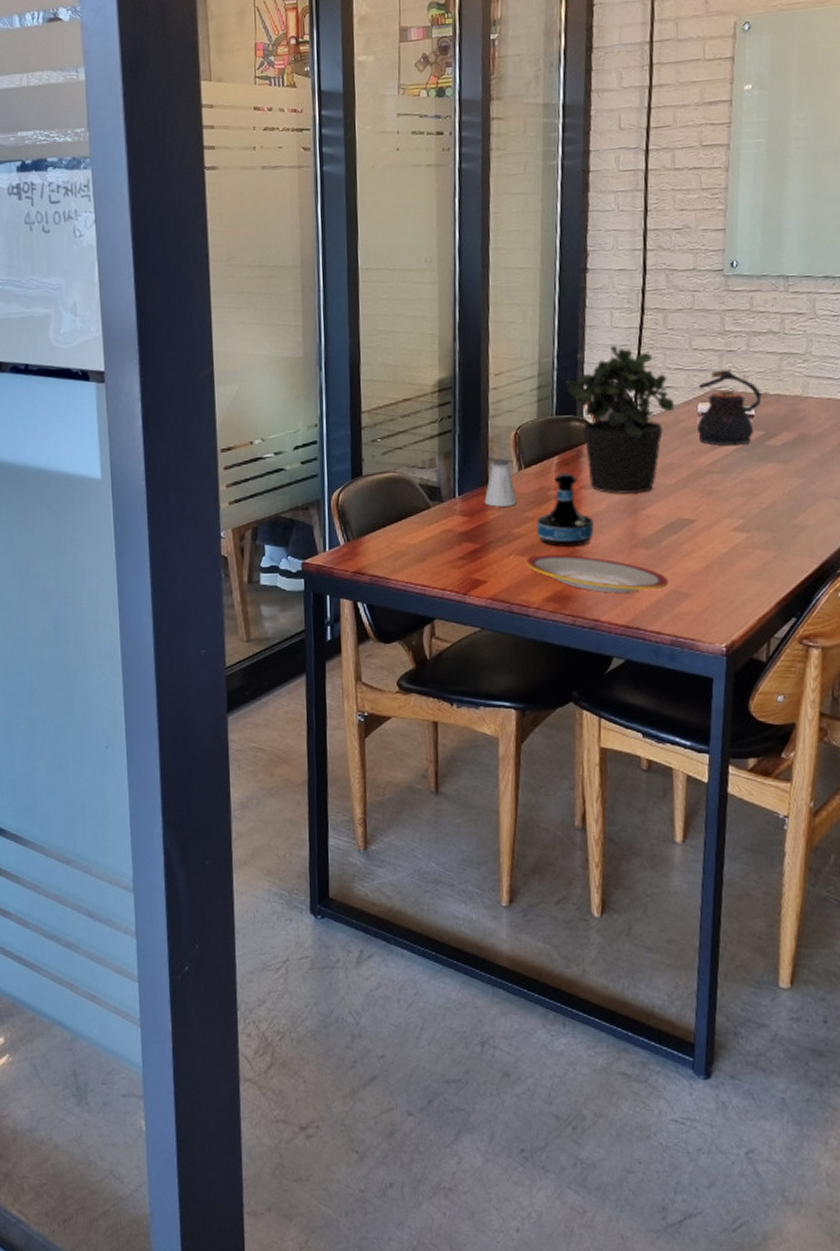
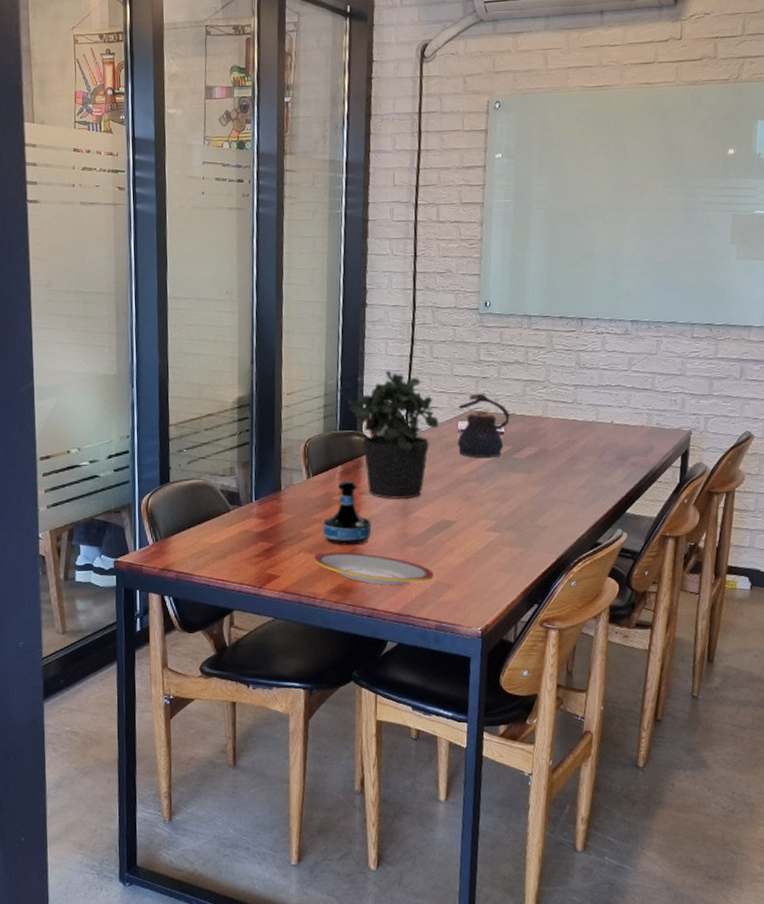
saltshaker: present [484,459,517,507] -> none [277,468,306,510]

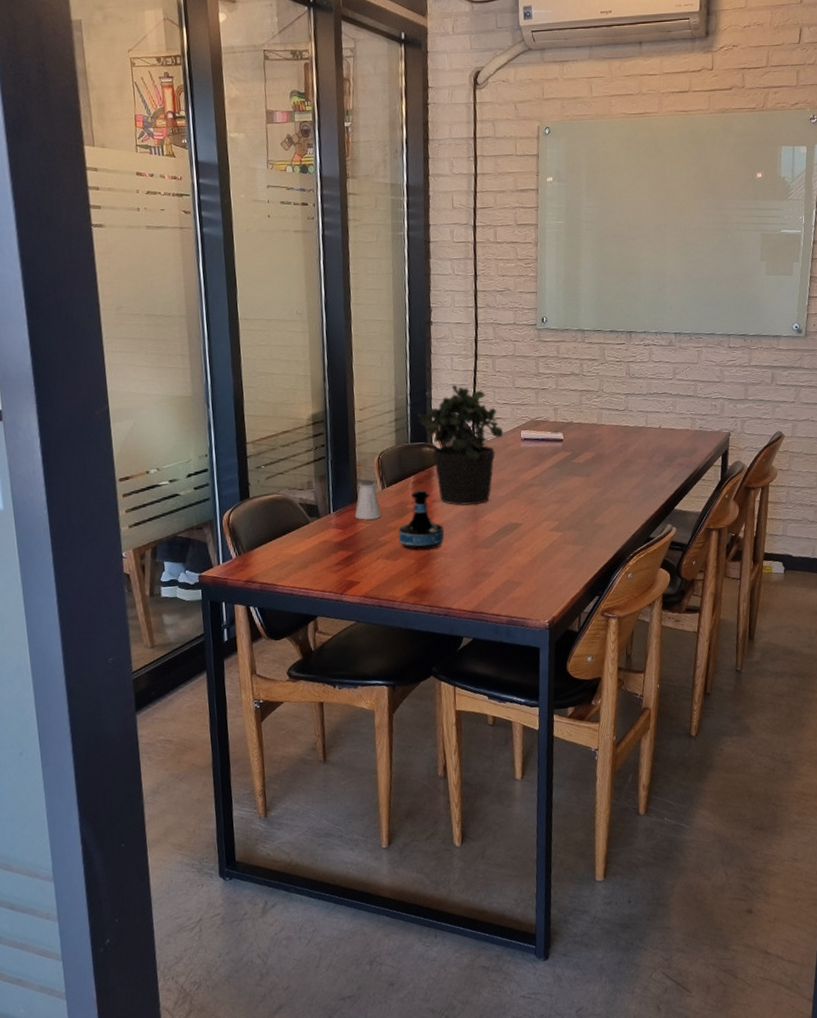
saltshaker: none [277,468,306,510] -> present [354,479,382,520]
plate: present [313,551,434,585] -> none [391,556,504,586]
teapot: present [458,393,510,459] -> none [521,403,568,464]

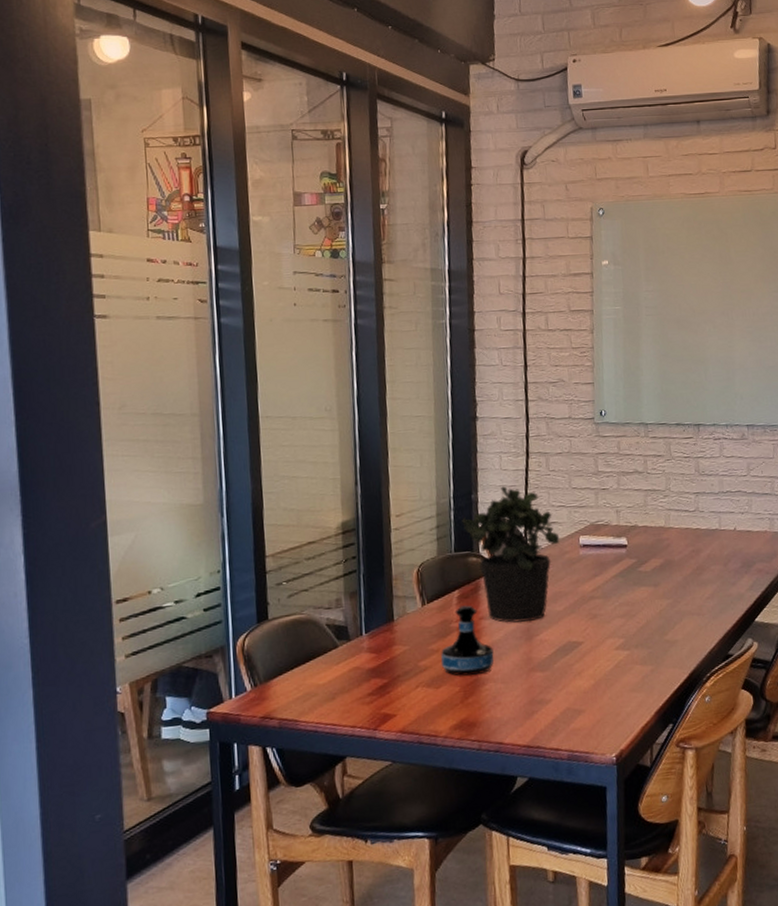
saltshaker: present [354,479,382,520] -> none [390,595,422,642]

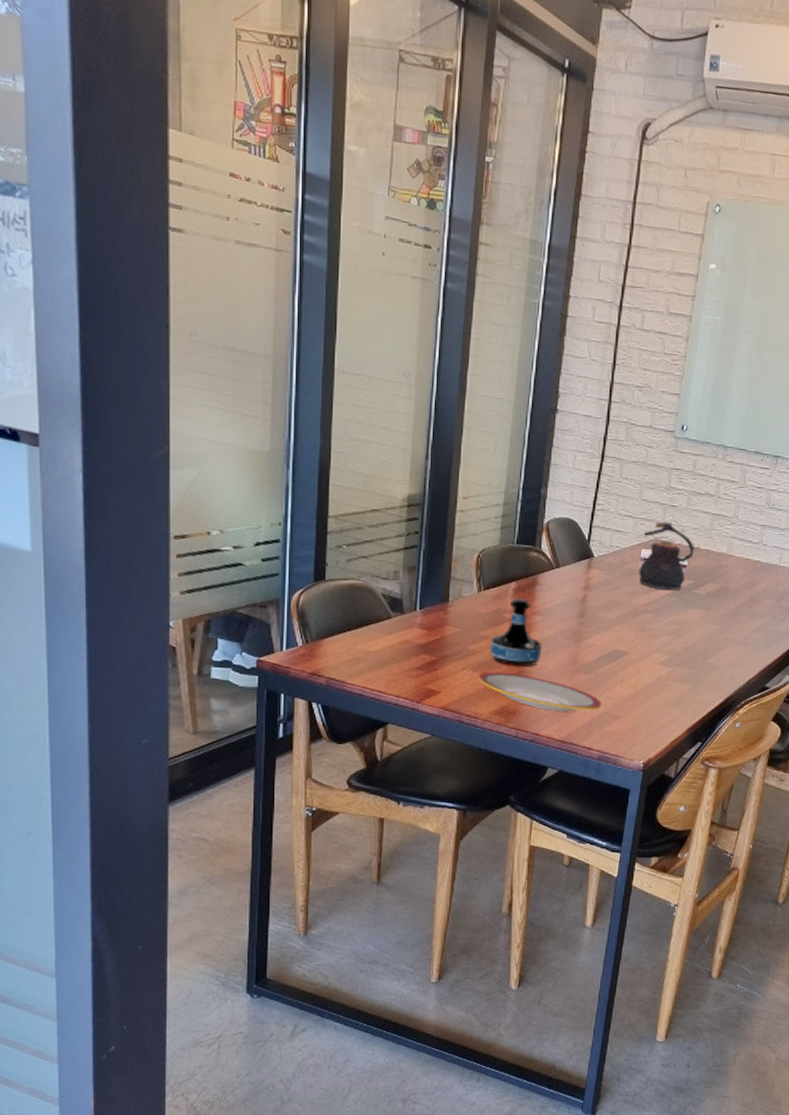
plate: none [432,682,563,716] -> present [478,671,601,712]
potted plant: present [462,486,560,623] -> none [528,486,622,625]
teapot: none [579,505,632,574] -> present [639,521,695,591]

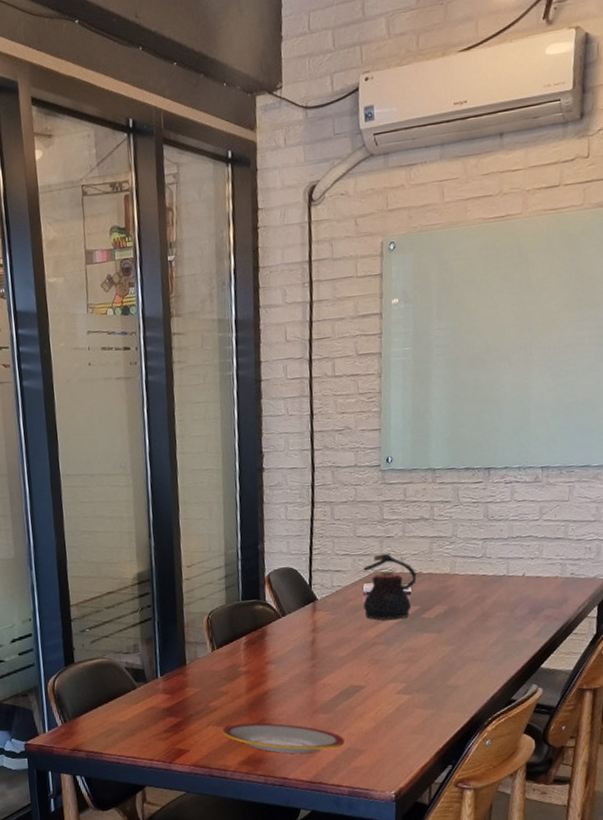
tequila bottle: present [489,598,542,666] -> none [229,650,280,716]

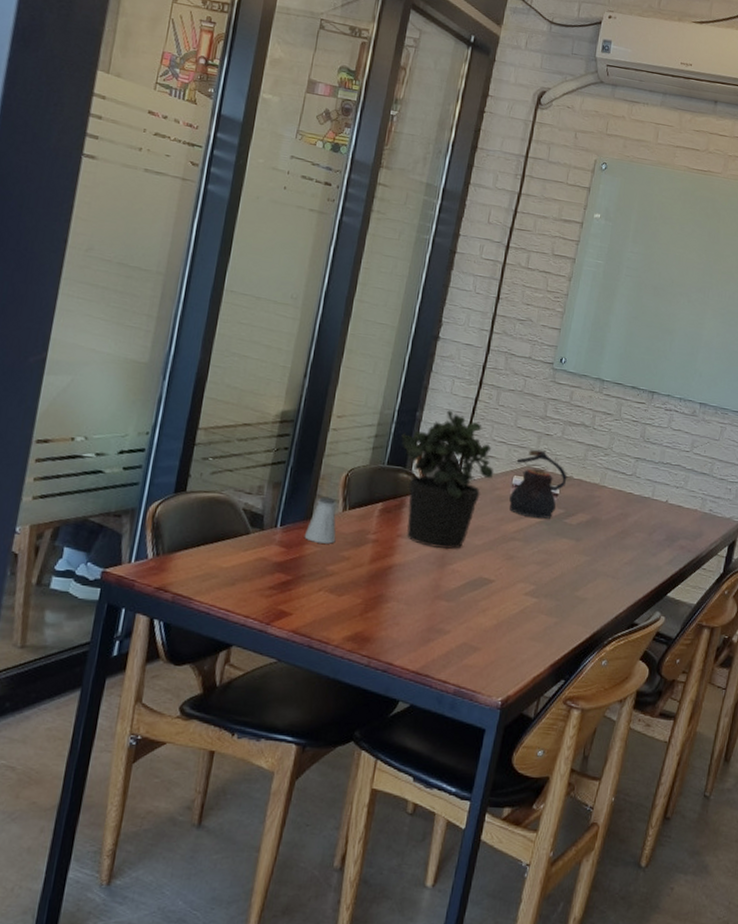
saltshaker: none [183,641,212,685] -> present [304,496,337,544]
plate: present [222,722,345,754] -> none [333,594,462,641]
potted plant: none [249,536,344,668] -> present [401,410,494,550]

